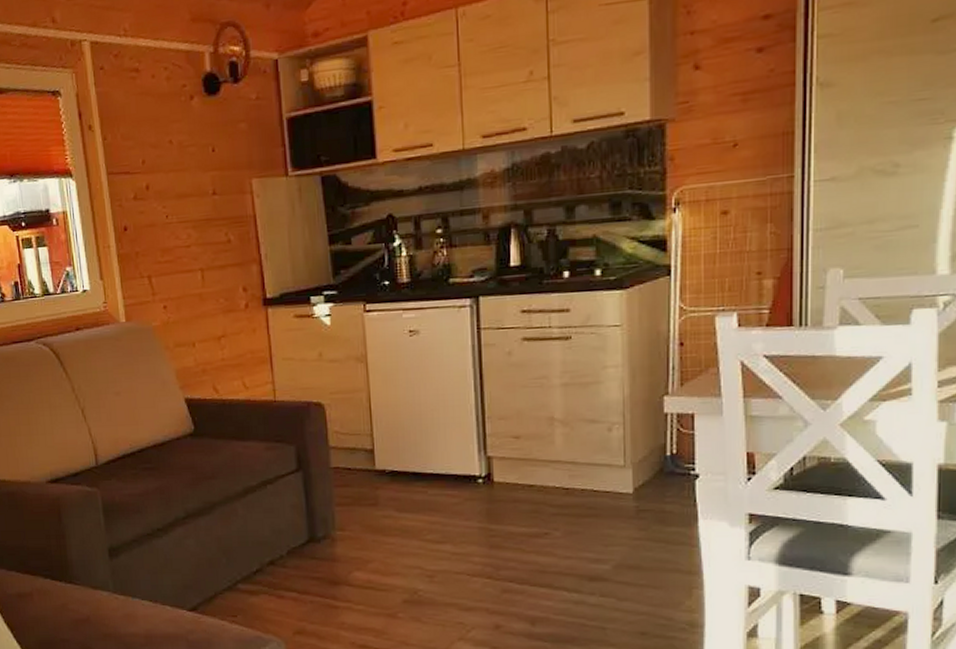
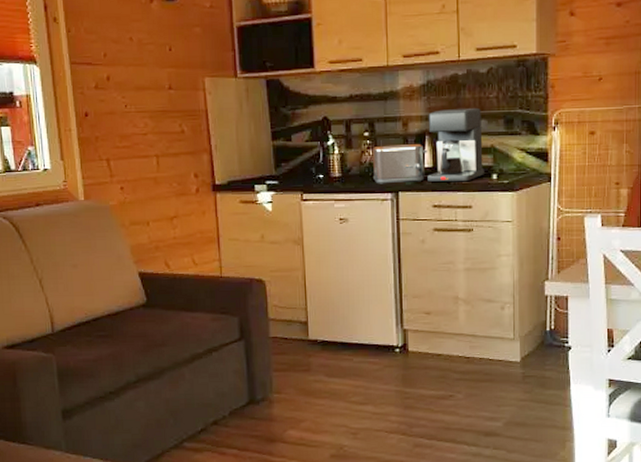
toaster: none [446,238,513,289] -> present [372,143,427,184]
coffee maker: none [514,191,585,284] -> present [428,107,484,183]

